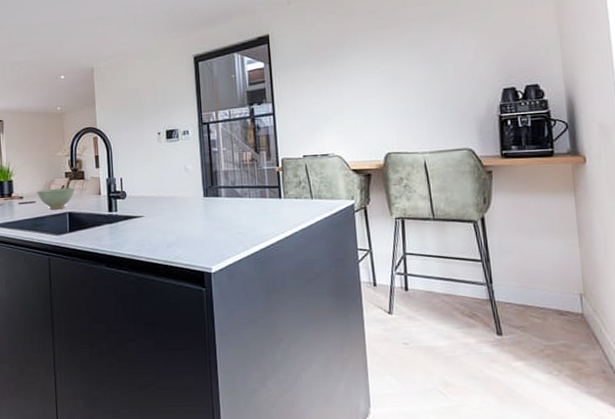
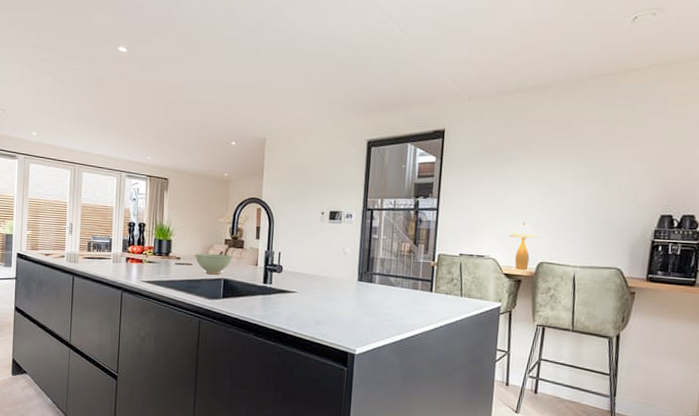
table lamp: none [351,114,381,164] -> present [509,221,539,270]

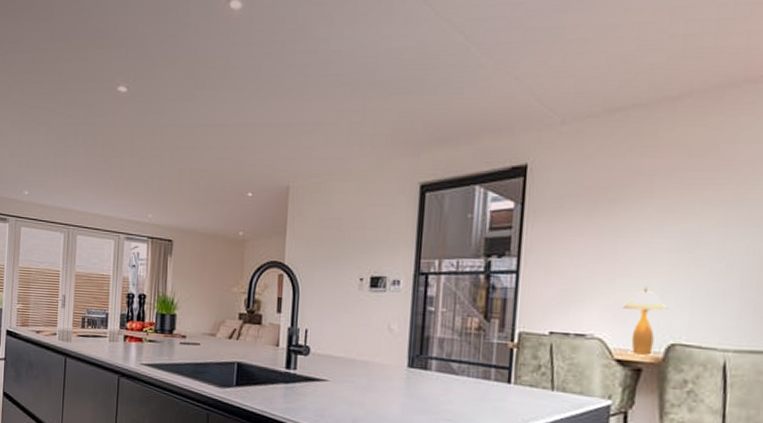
bowl: present [194,253,232,274] -> none [202,330,248,357]

